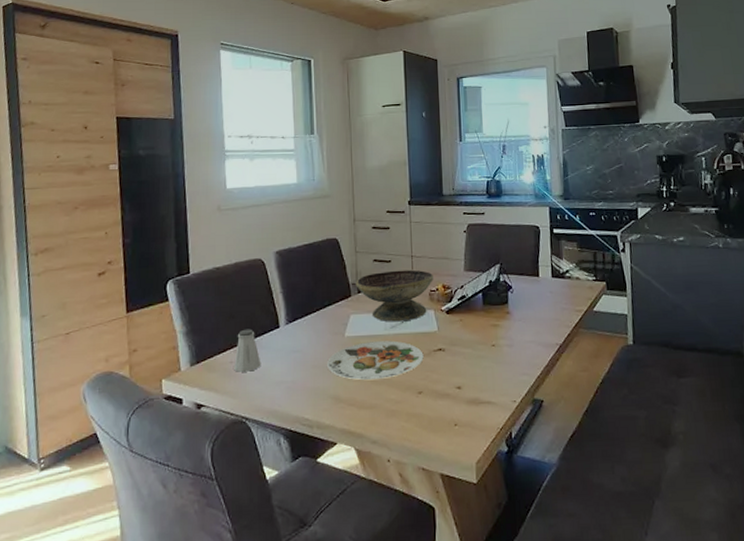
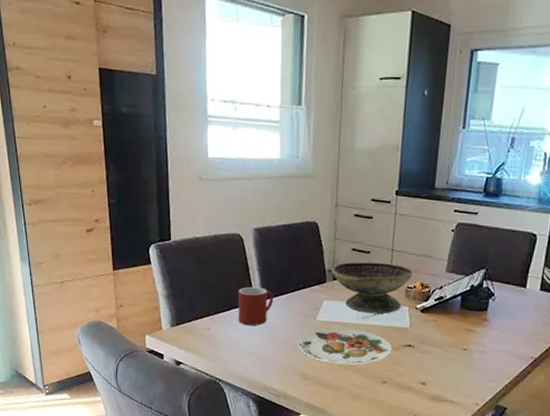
saltshaker: present [234,329,261,372] -> none [210,300,236,340]
mug: none [262,310,299,353] -> present [238,286,273,326]

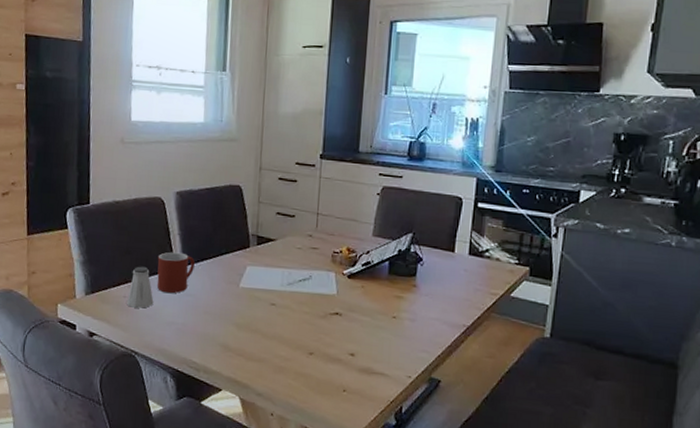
saltshaker: none [210,300,236,340] -> present [127,266,154,308]
plate: present [297,328,392,365] -> none [219,295,319,335]
decorative bowl: present [332,262,413,314] -> none [255,226,338,280]

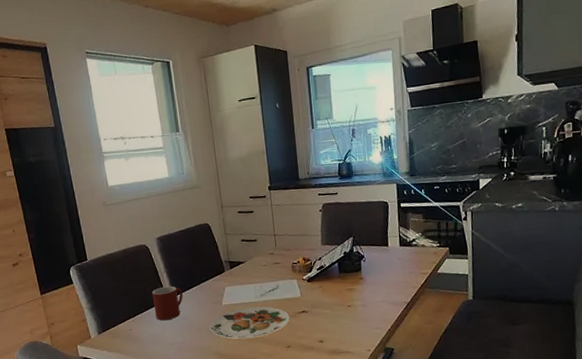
saltshaker: present [127,266,154,308] -> none [133,302,156,337]
plate: none [219,295,319,335] -> present [209,306,290,339]

